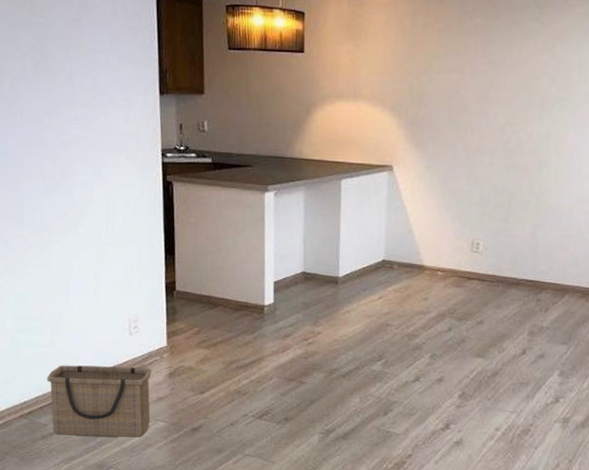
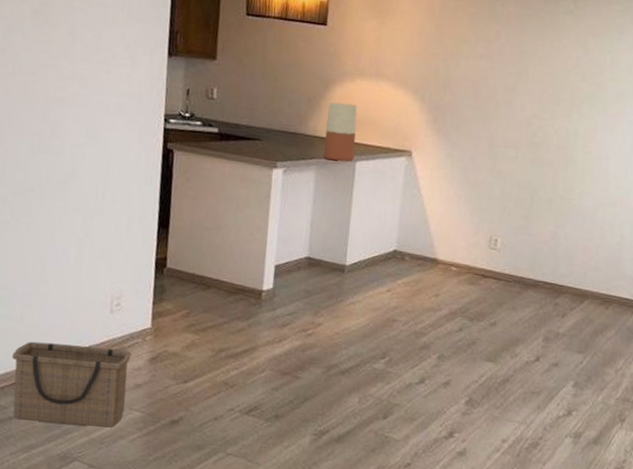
vase: none [310,125,340,181] -> present [323,102,357,162]

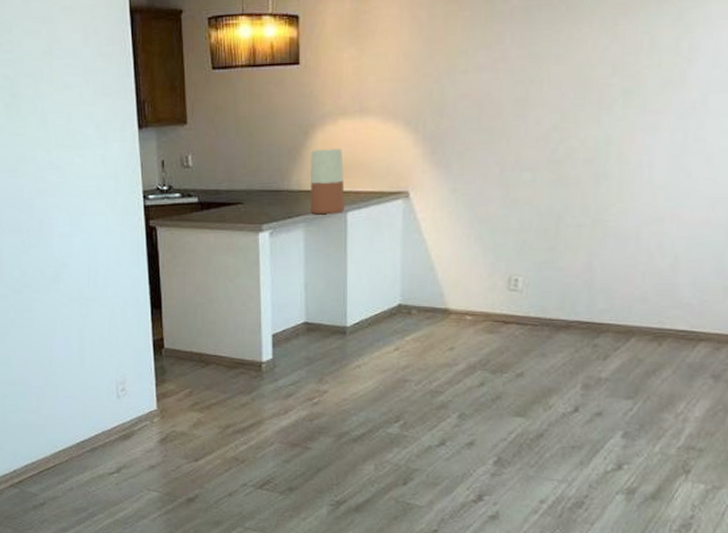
basket: present [12,341,132,428] -> none [35,431,143,508]

